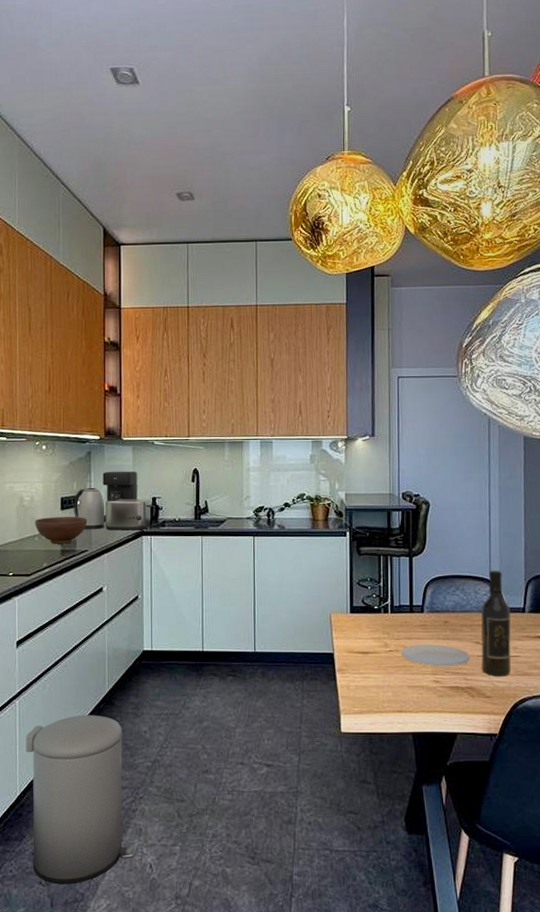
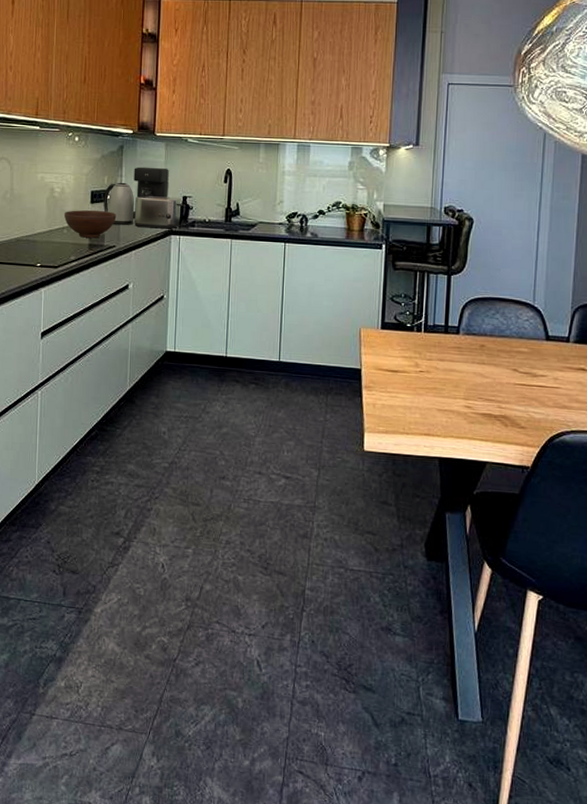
pedal bin: present [26,715,139,884] -> none [46,410,152,575]
plate: present [401,644,471,667] -> none [433,367,507,393]
wine bottle: present [480,570,511,677] -> none [517,295,554,408]

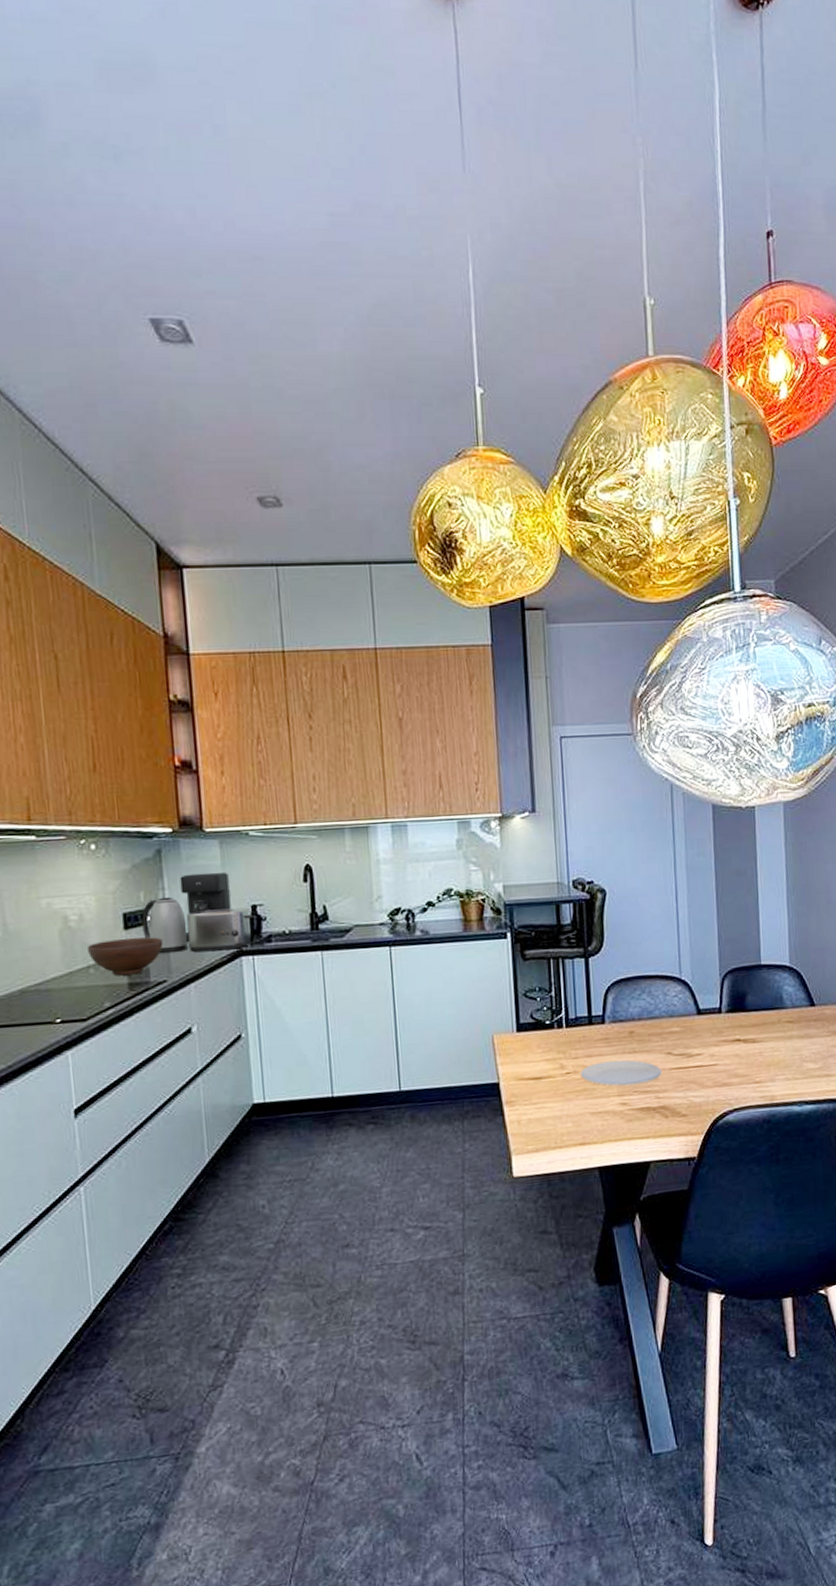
plate: none [433,367,507,393] -> present [581,1060,662,1087]

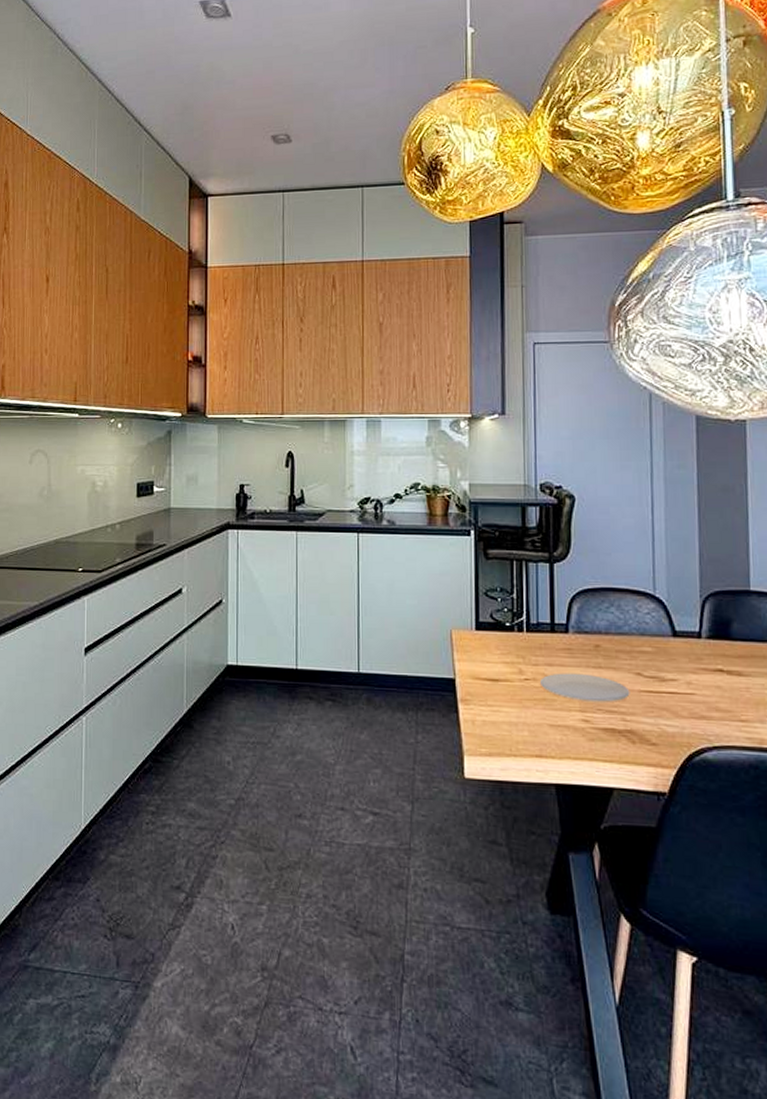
bowl: present [86,937,164,976] -> none [107,505,166,537]
kettle: present [141,897,188,953] -> none [151,472,186,520]
coffee maker: present [180,872,231,942] -> none [184,453,223,512]
toaster: present [186,907,252,953] -> none [186,486,240,523]

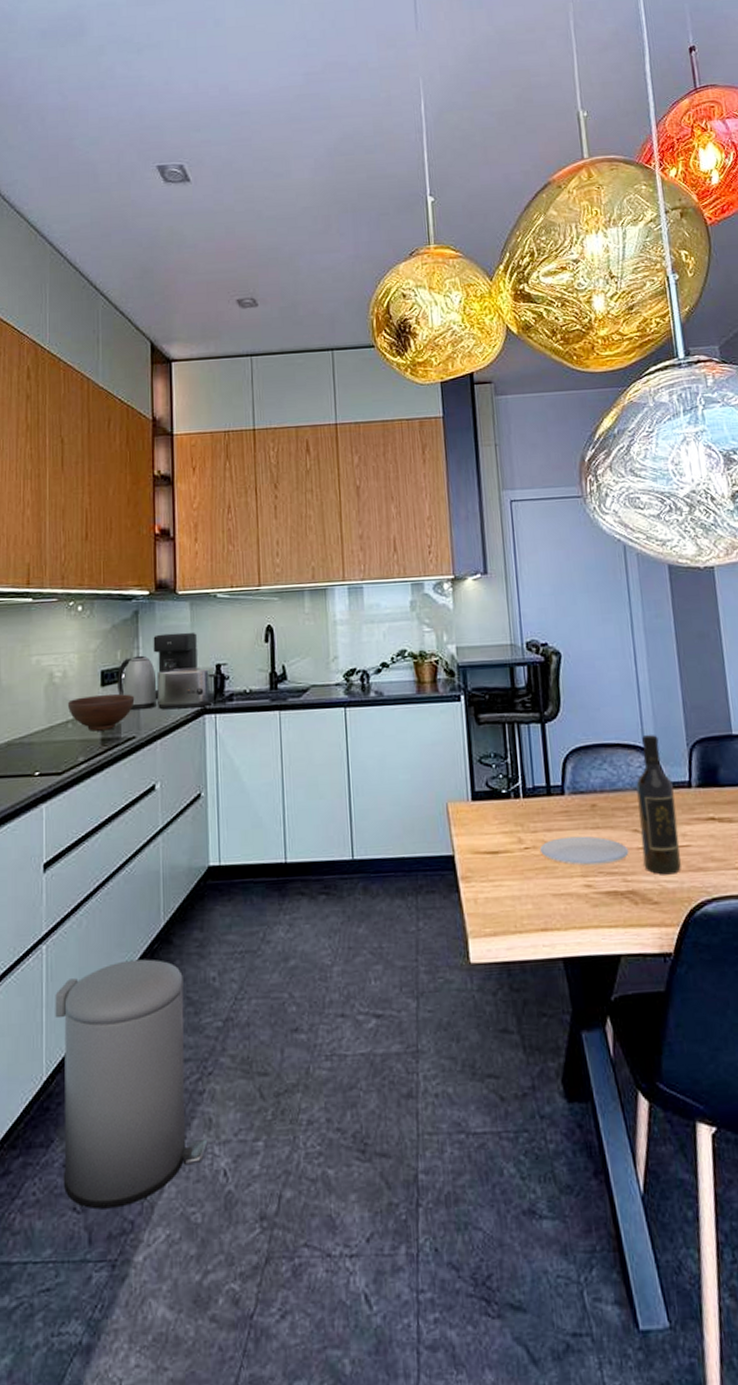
pedal bin: none [92,738,219,941] -> present [55,959,208,1209]
bowl: none [107,505,166,537] -> present [67,694,135,731]
kettle: none [151,472,186,520] -> present [117,655,157,709]
coffee maker: none [184,453,223,512] -> present [153,632,198,699]
toaster: none [186,486,240,523] -> present [157,666,216,710]
wine bottle: none [643,582,684,719] -> present [636,734,681,875]

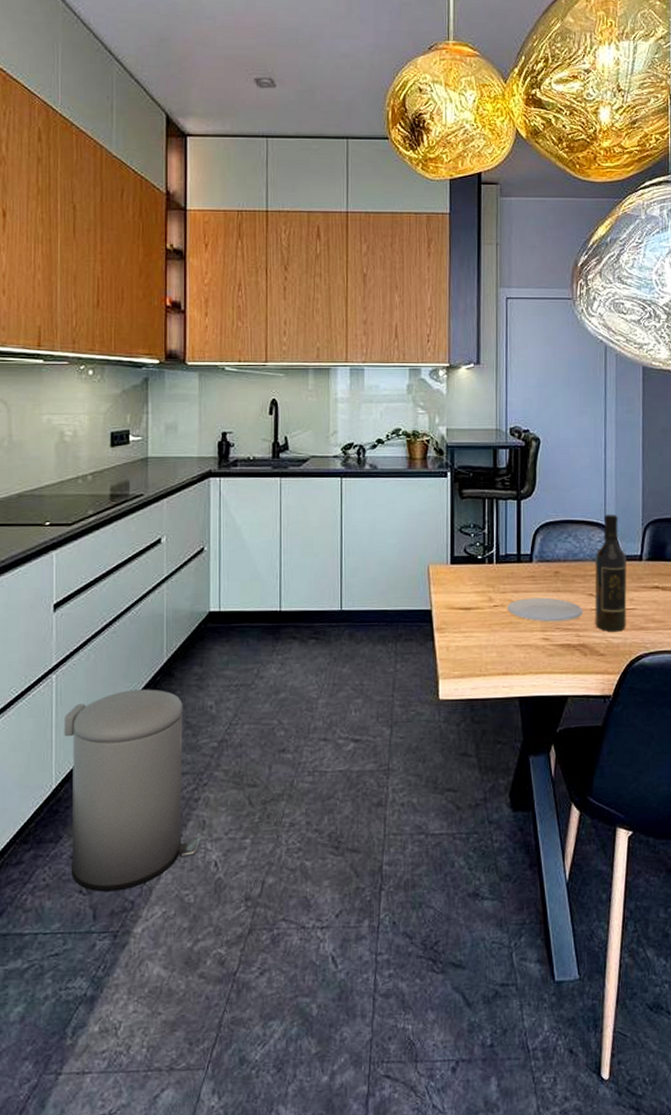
bowl: present [67,694,135,731] -> none [77,455,143,488]
kettle: present [117,655,157,709] -> none [127,420,165,469]
coffee maker: present [153,632,198,699] -> none [162,401,204,461]
toaster: present [157,666,216,710] -> none [165,434,222,471]

